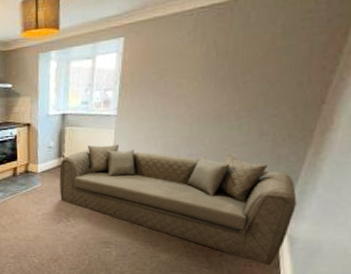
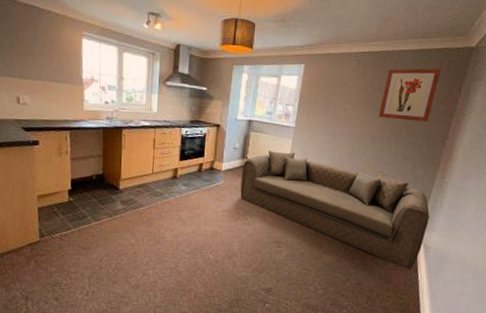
wall art: none [225,9,317,89] -> present [379,68,441,122]

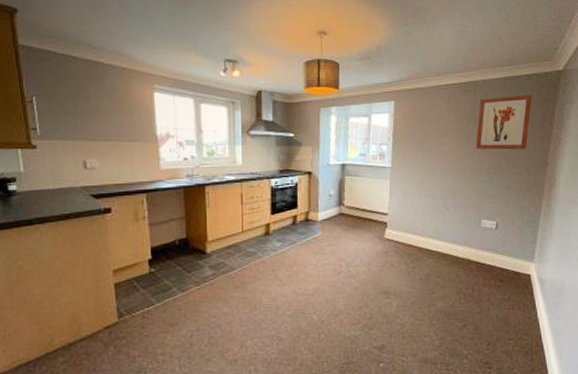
sofa: present [240,150,430,270] -> none [339,194,541,308]

